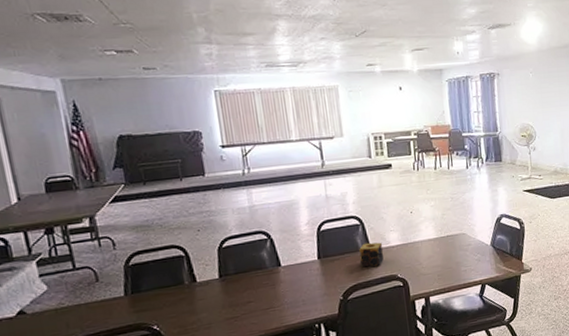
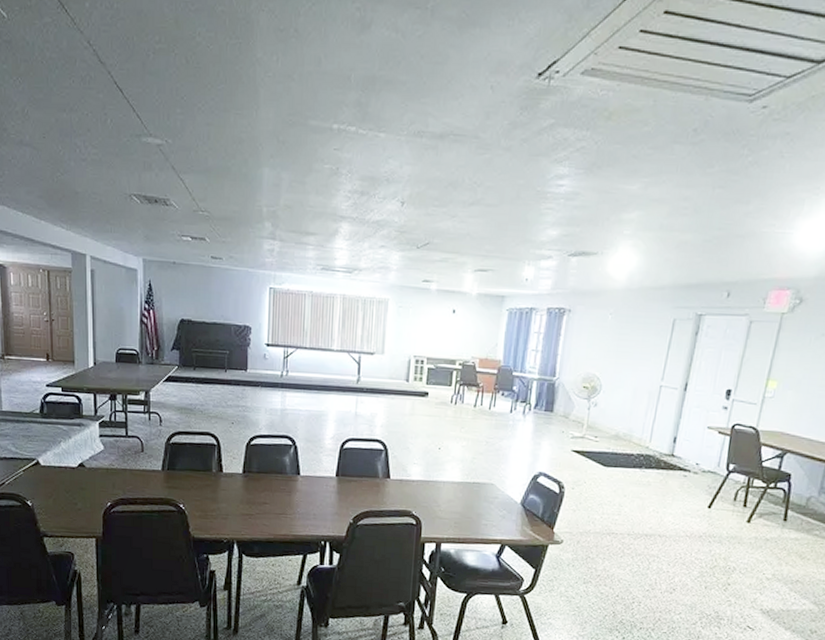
candle: present [359,242,384,268] -> none [376,470,402,498]

